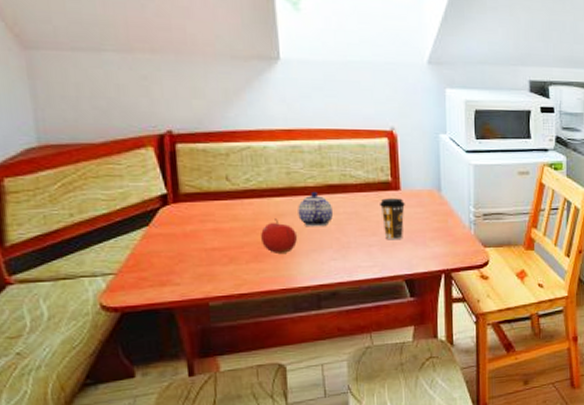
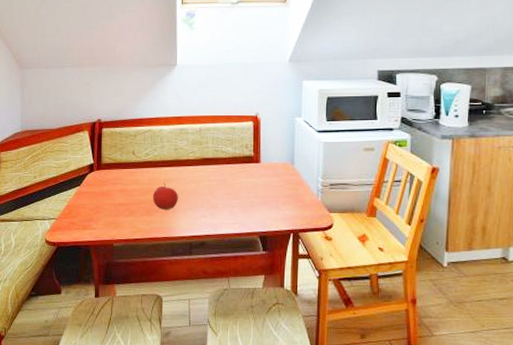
teapot: present [298,191,334,227] -> none [181,163,207,191]
coffee cup: present [380,198,405,240] -> none [243,169,263,203]

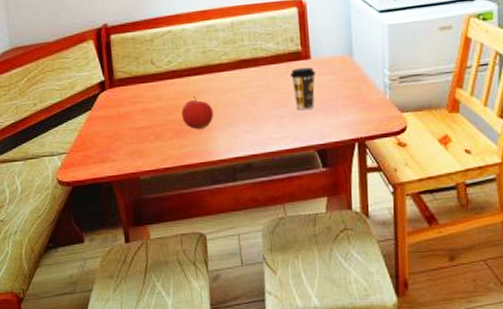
coffee cup: none [243,169,263,203] -> present [290,67,316,111]

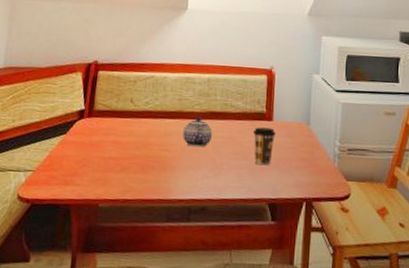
fruit: present [182,96,213,129] -> none [149,137,179,168]
teapot: none [213,67,246,102] -> present [183,116,213,148]

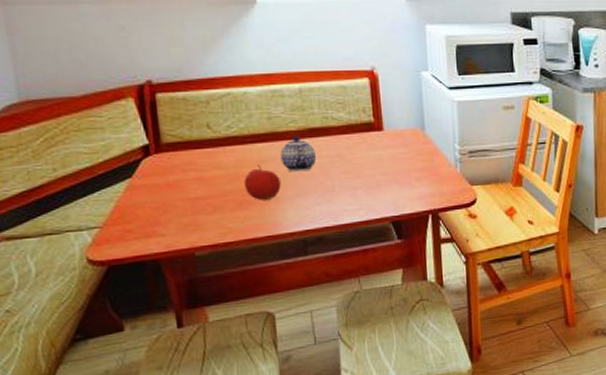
fruit: none [149,137,179,168] -> present [244,165,281,200]
coffee cup: present [253,127,276,166] -> none [363,139,389,182]

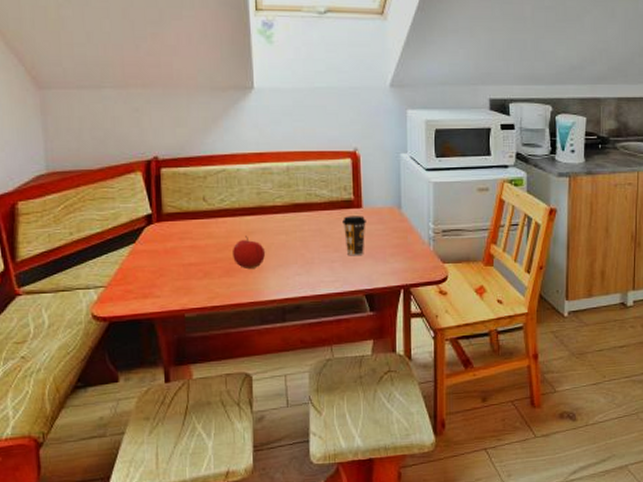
teapot: present [280,135,317,172] -> none [266,210,299,244]
coffee cup: none [363,139,389,182] -> present [343,216,366,256]

